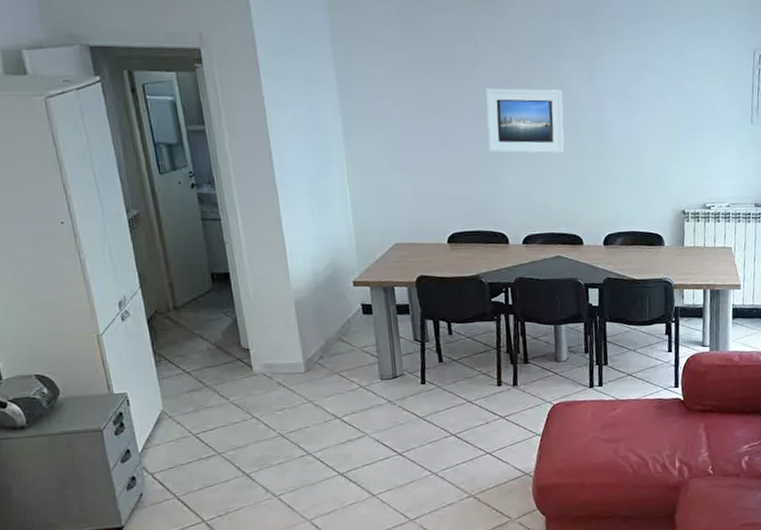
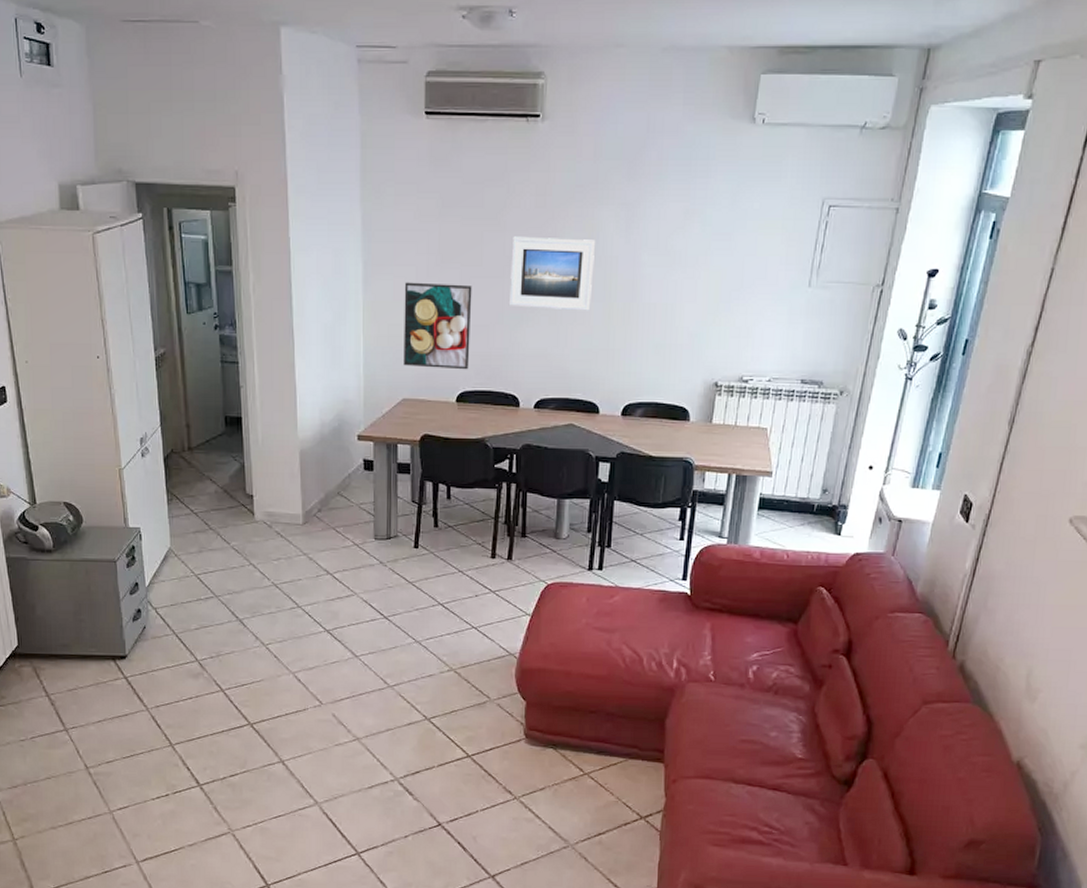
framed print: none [385,133,457,213] -> present [403,282,472,370]

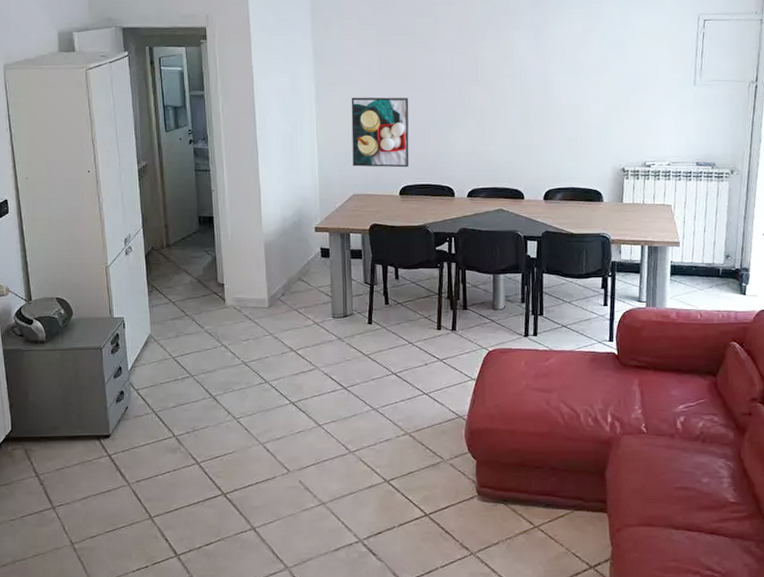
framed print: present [508,236,595,311] -> none [440,55,511,114]

